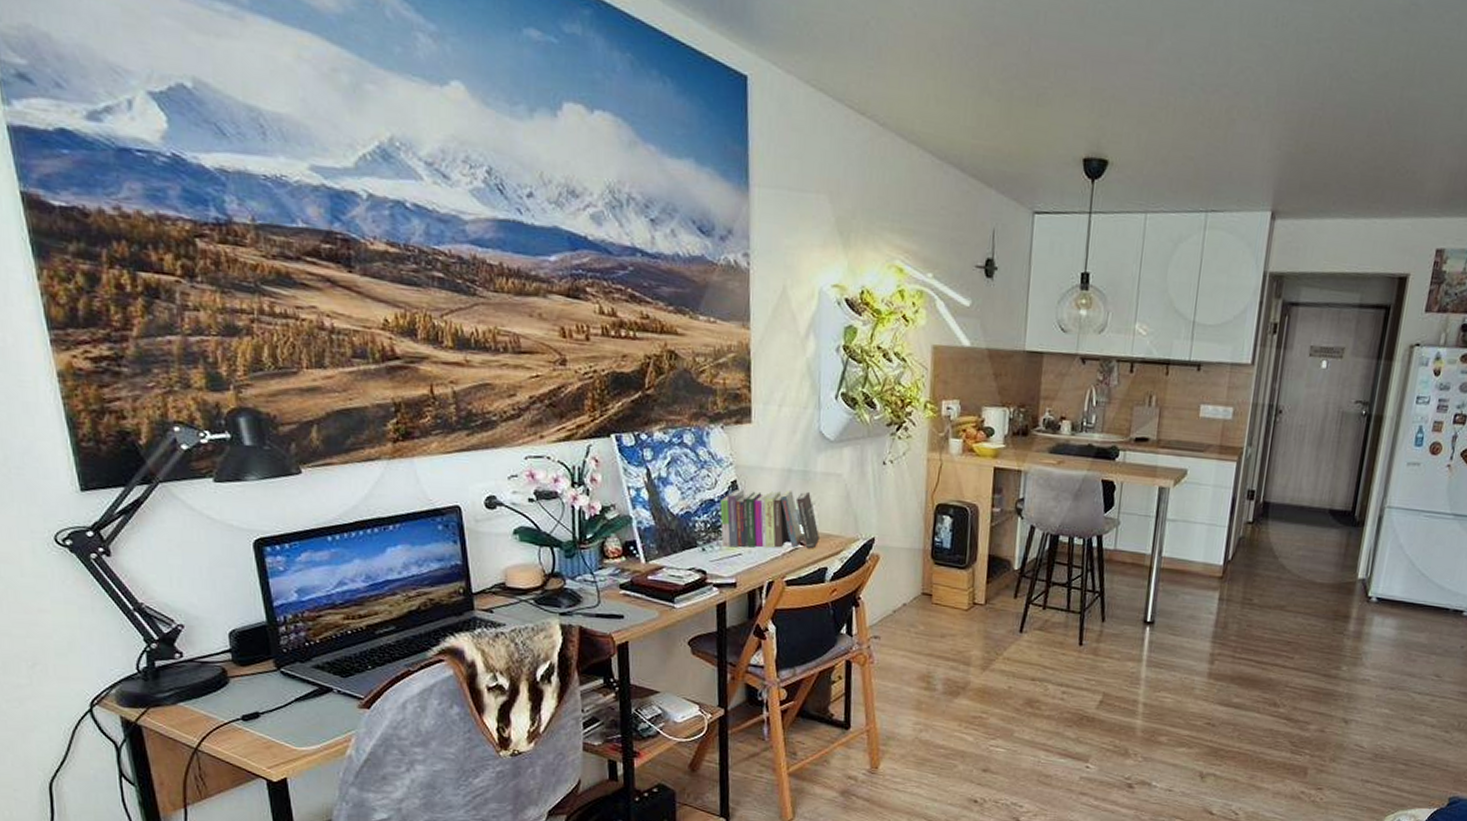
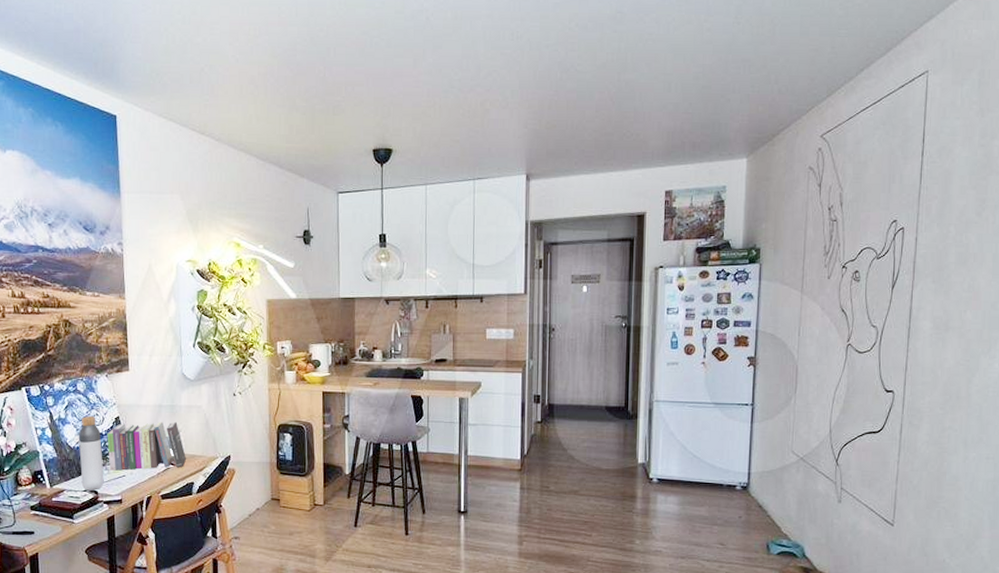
bottle: none [683,477,715,570] -> present [78,416,104,491]

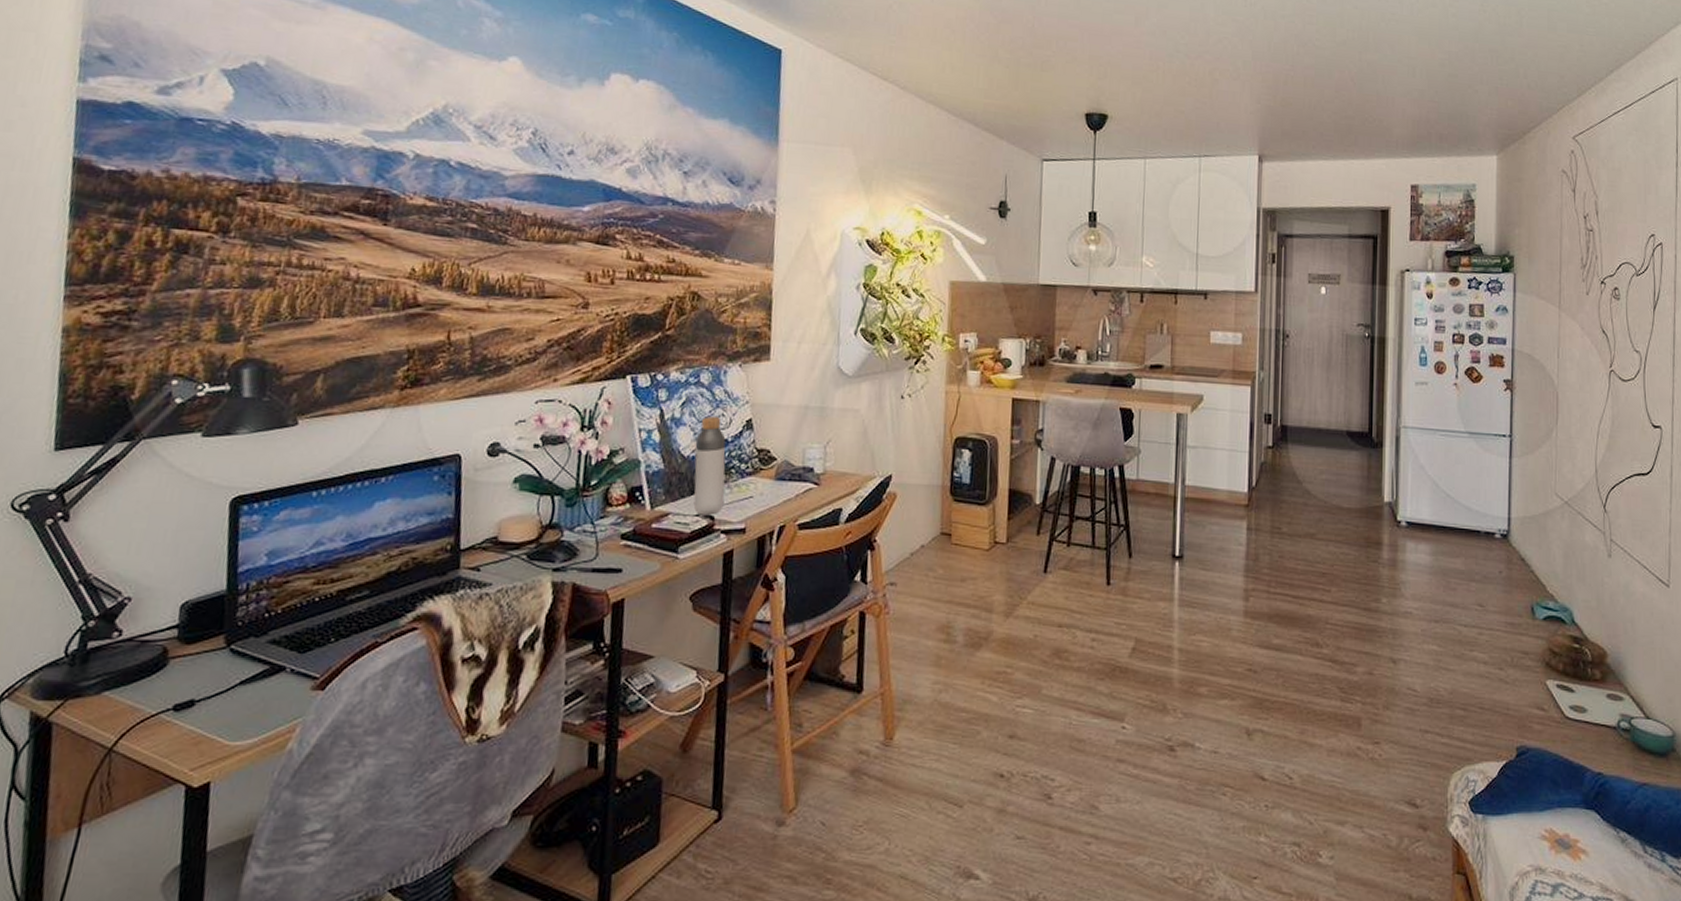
books: present [107,421,187,471] -> none [732,427,836,490]

